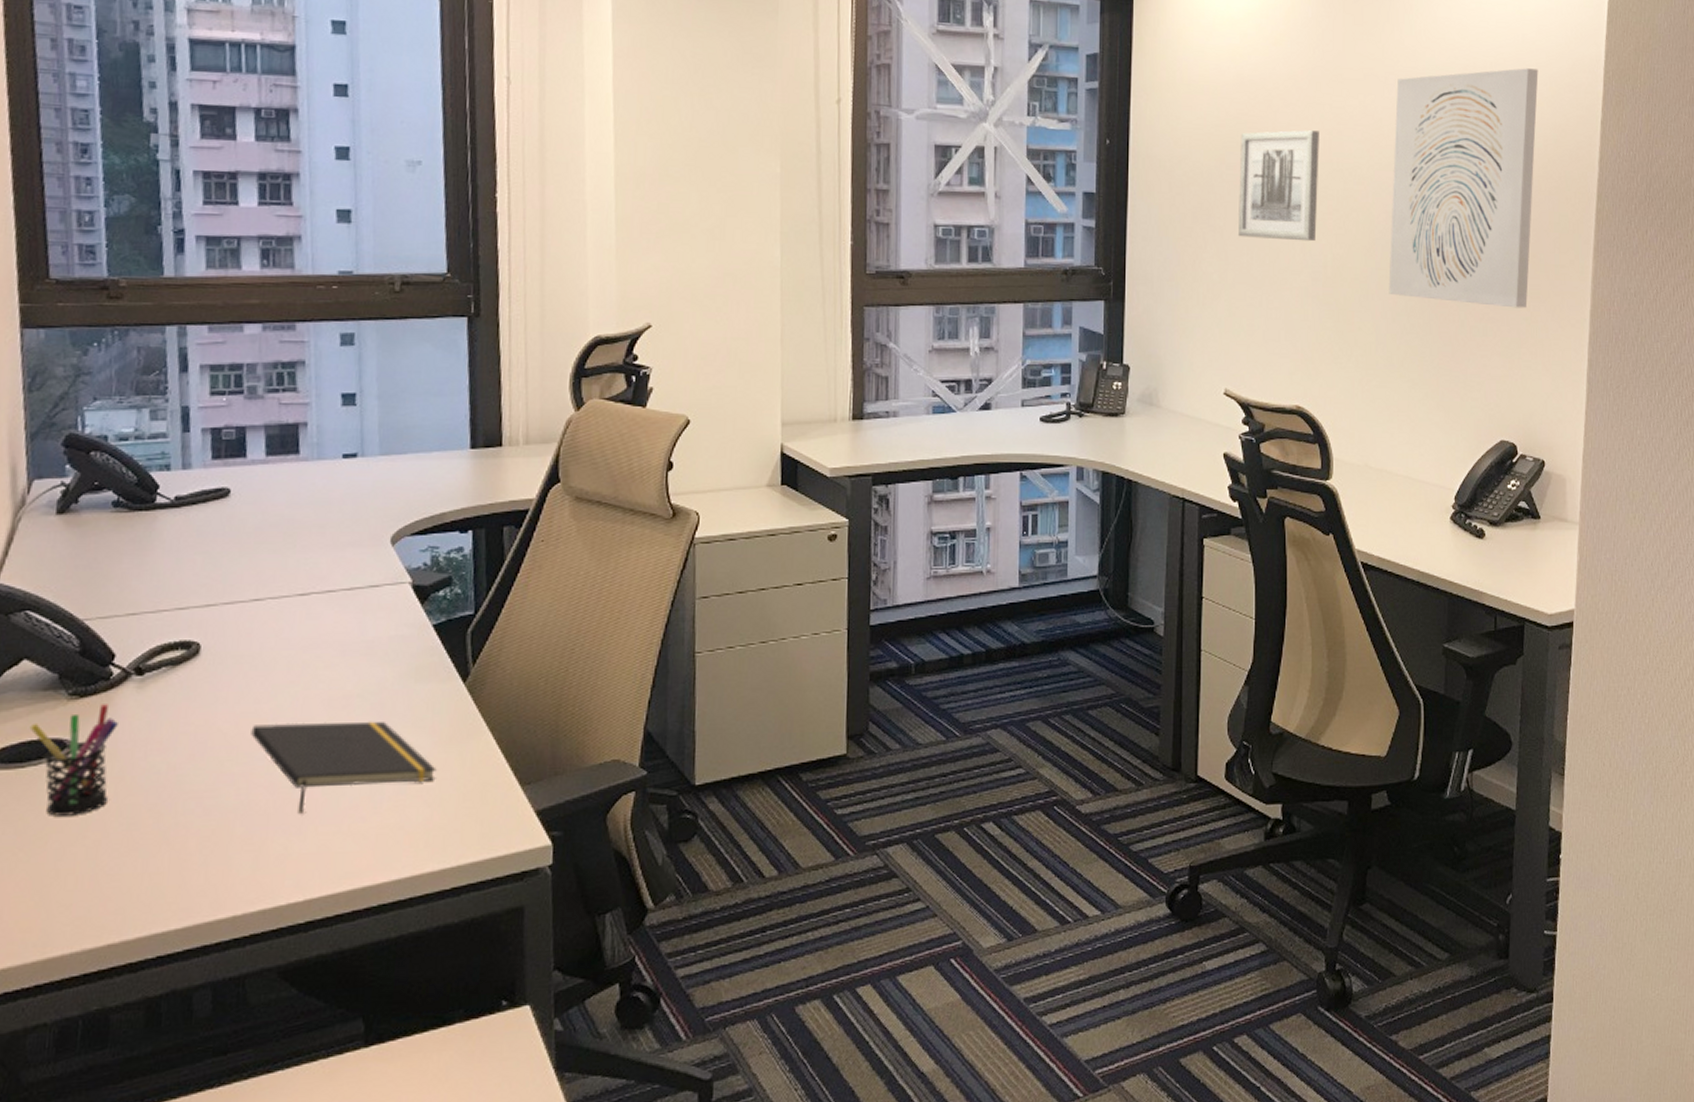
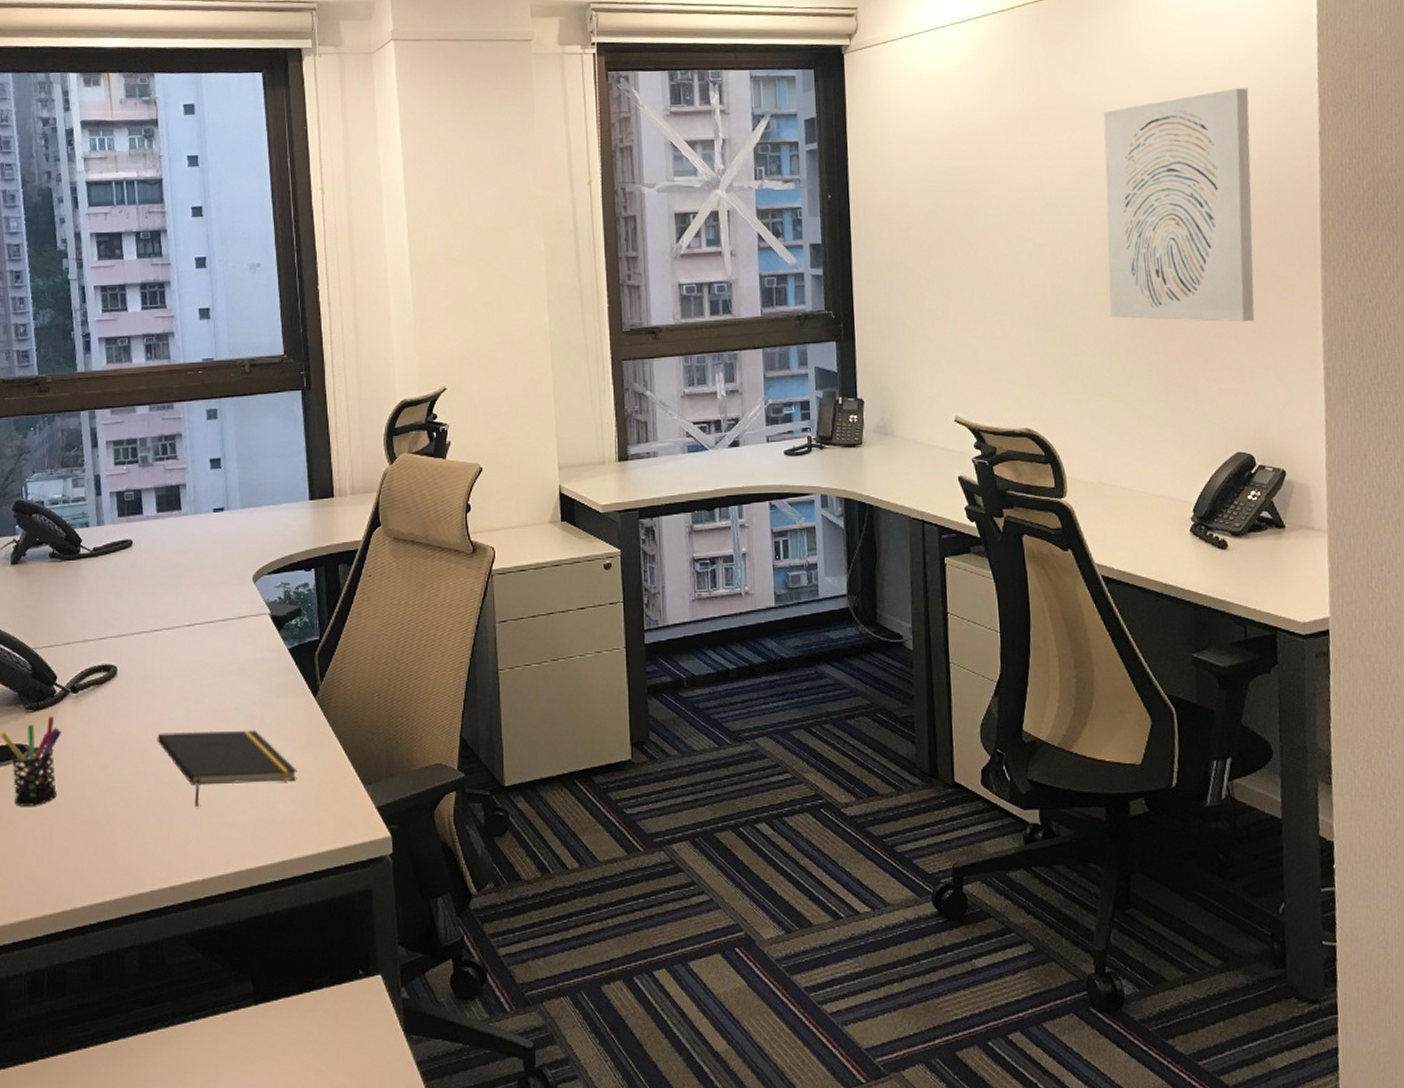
wall art: present [1238,130,1319,242] -> none [953,168,1034,274]

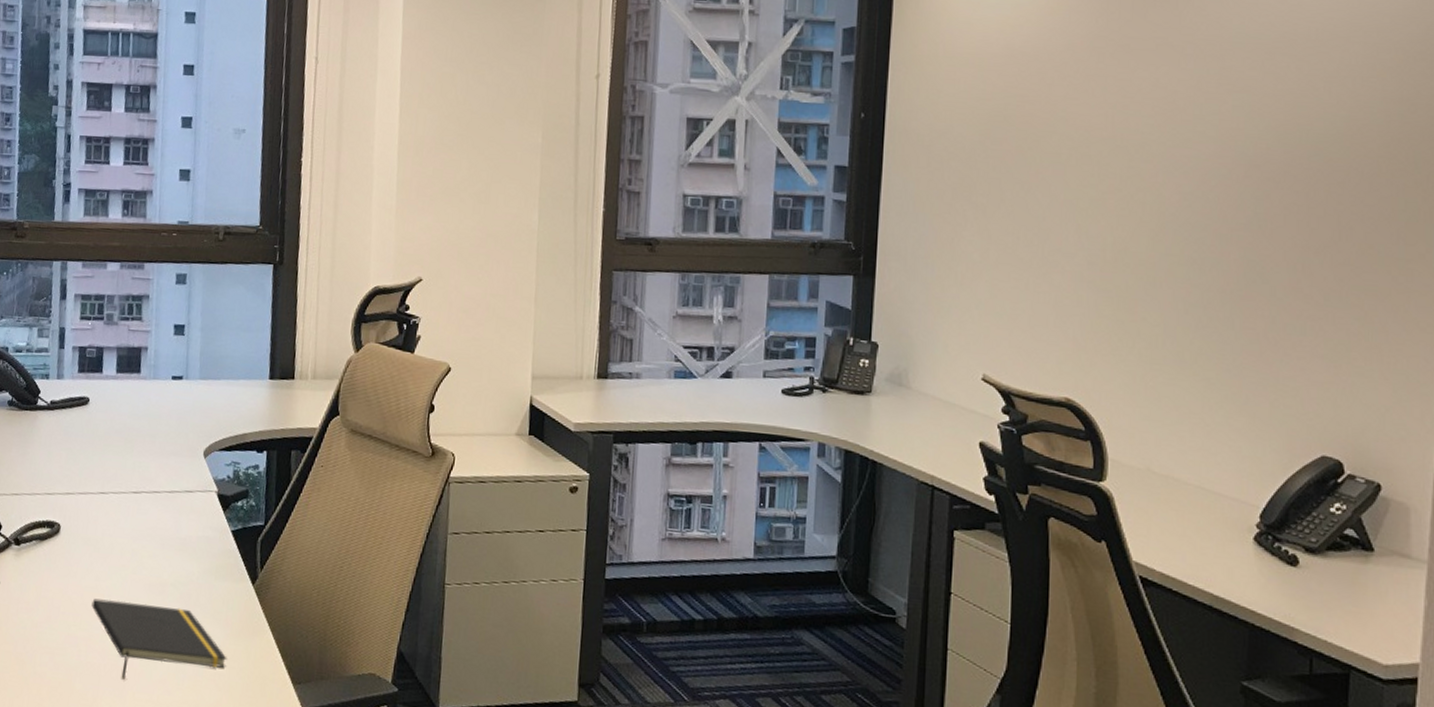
wall art: present [1103,88,1255,322] -> none [1181,34,1380,307]

